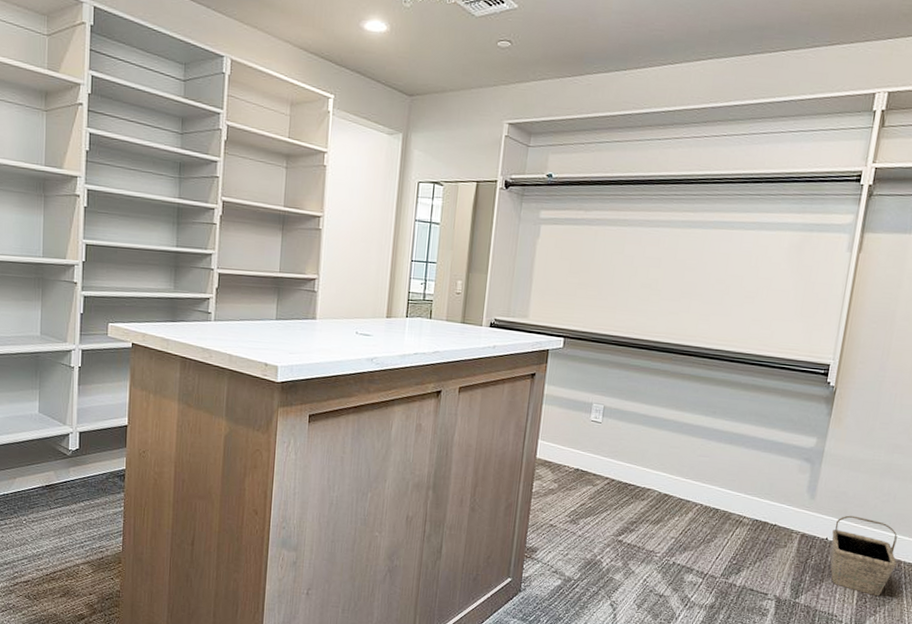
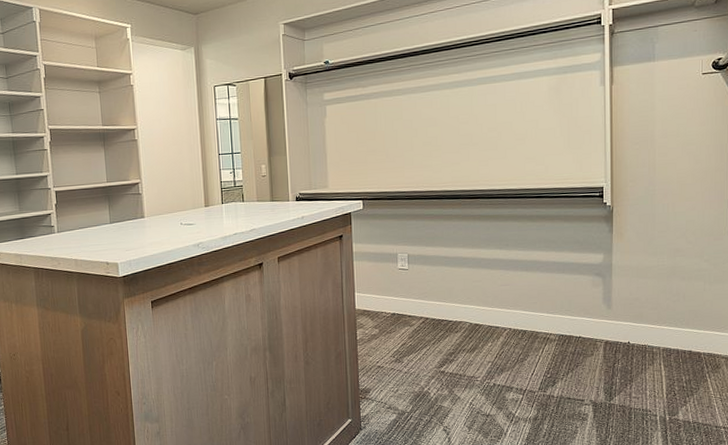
basket: present [830,515,898,597] -> none [633,318,697,388]

